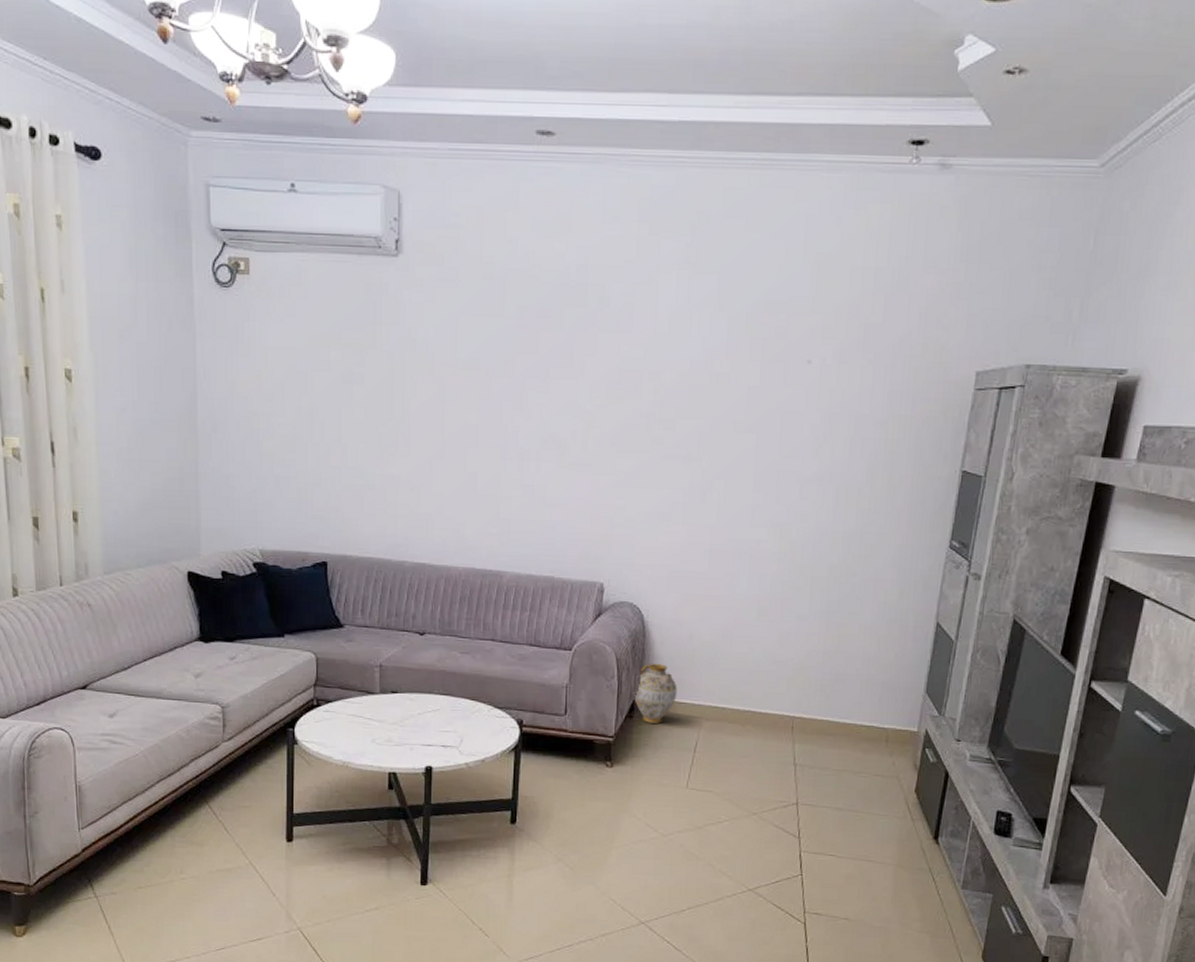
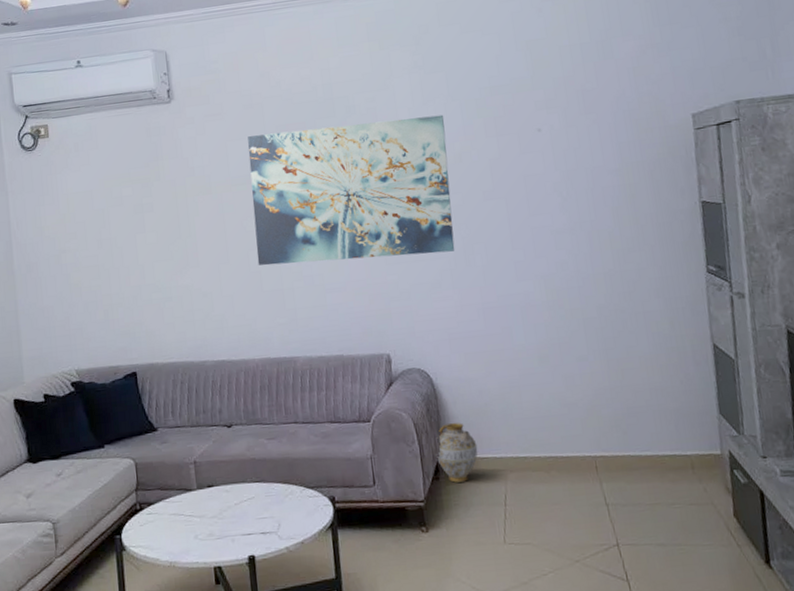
wall art: none [475,314,708,483] -> present [248,114,455,266]

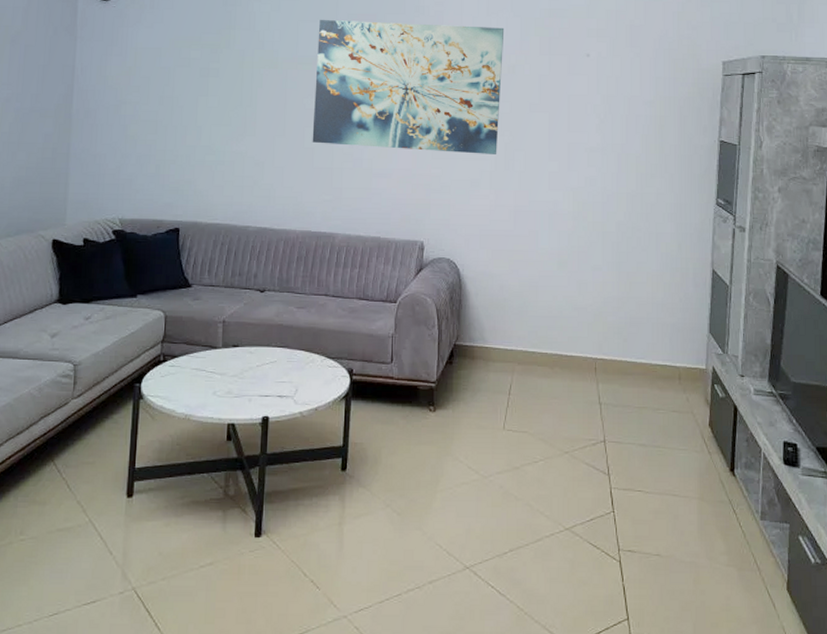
ceramic jug: present [435,423,478,483] -> none [452,313,492,368]

